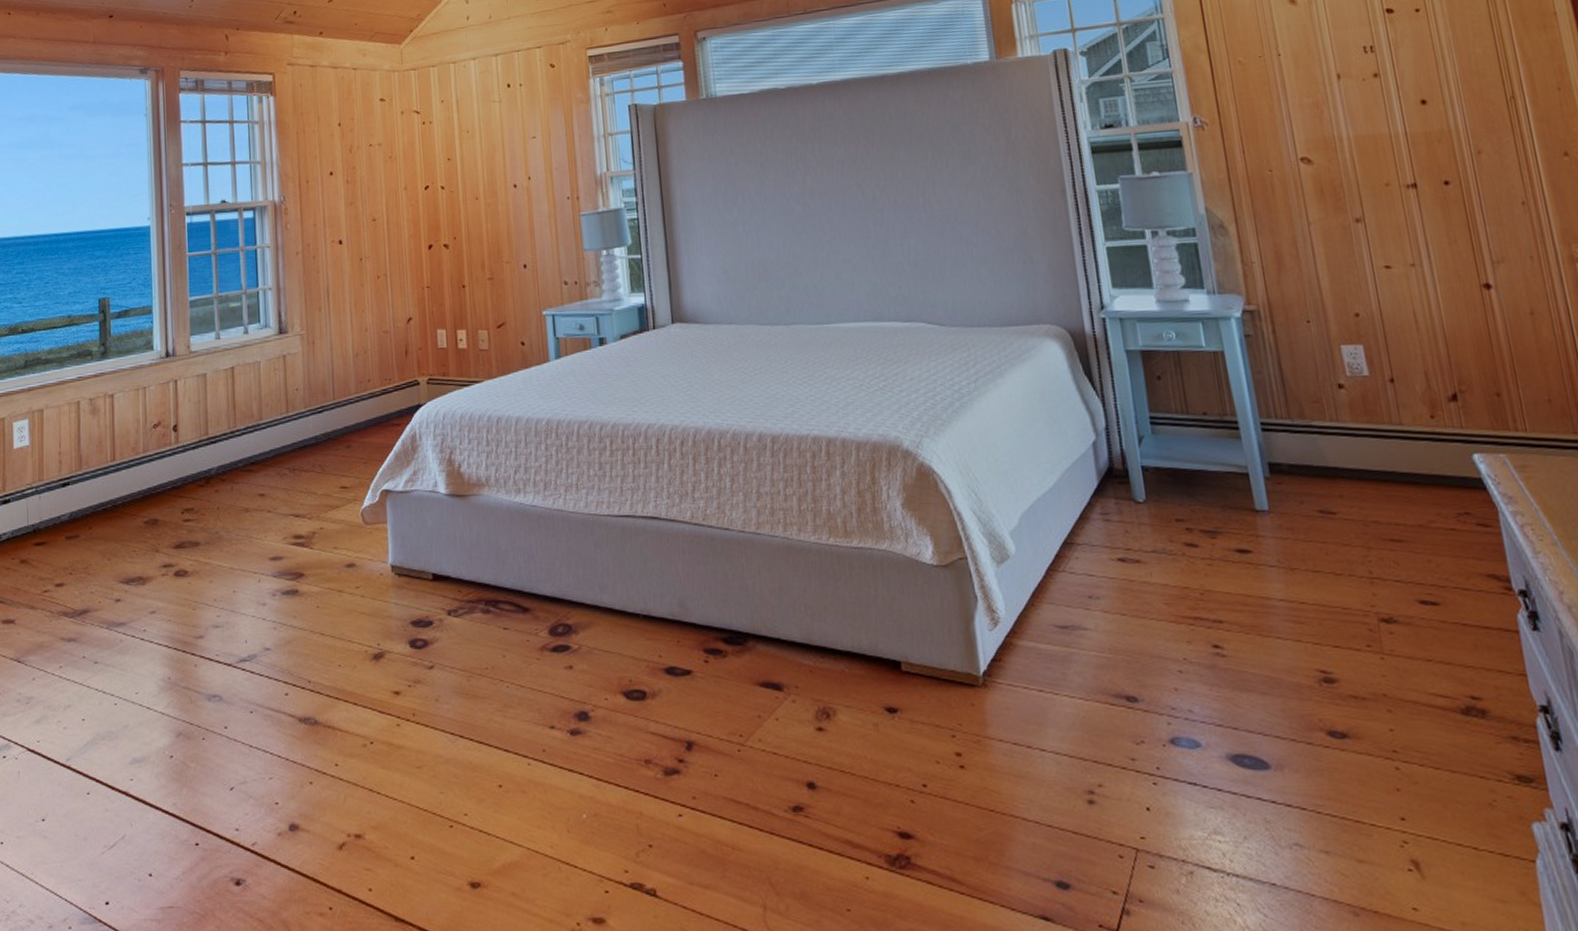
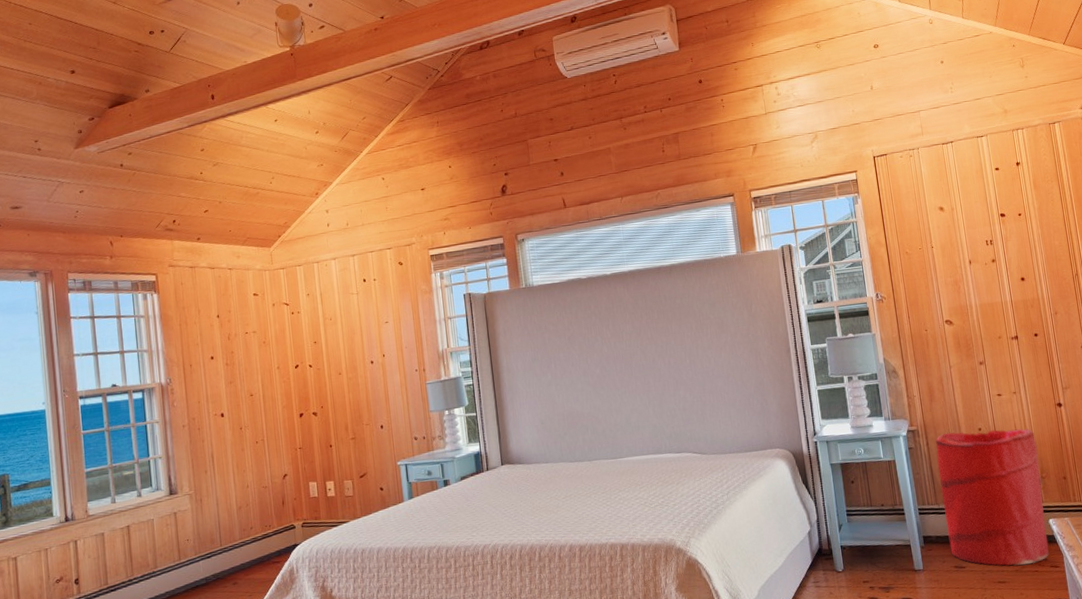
laundry hamper: none [1286,316,1475,519] -> present [935,428,1050,566]

